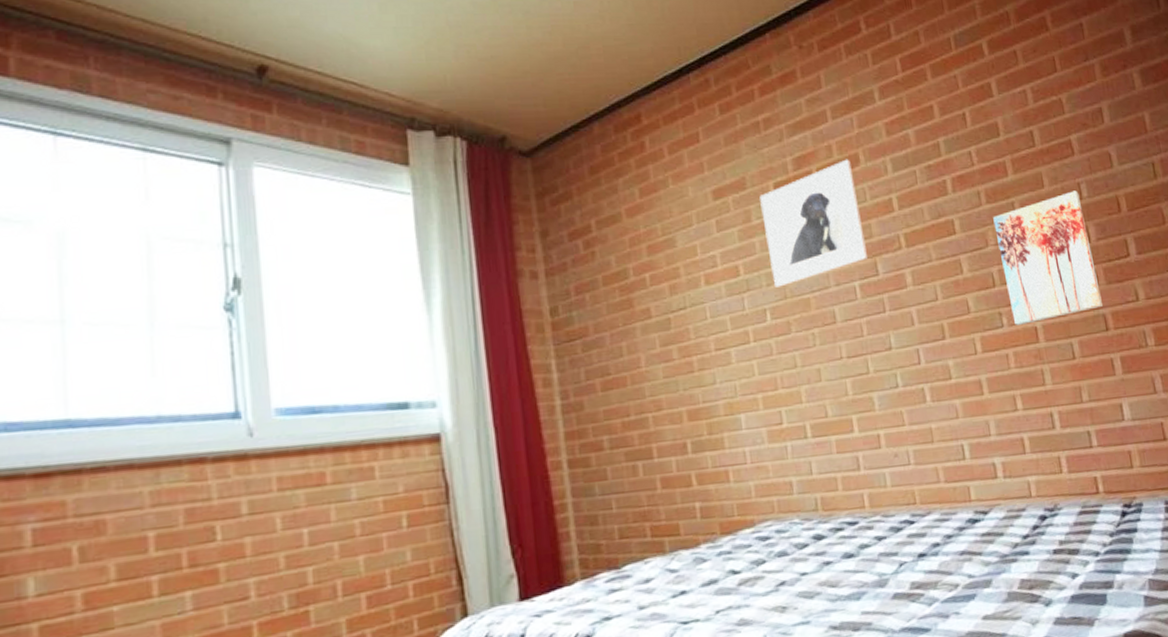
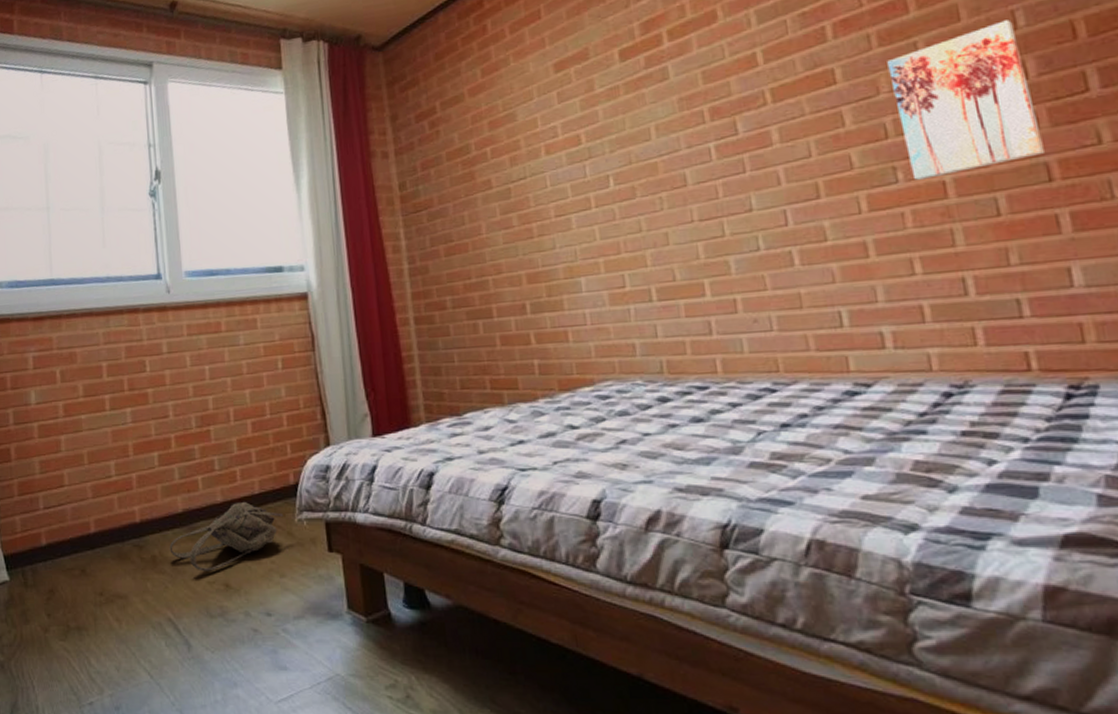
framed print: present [759,159,867,288] -> none [603,16,725,154]

